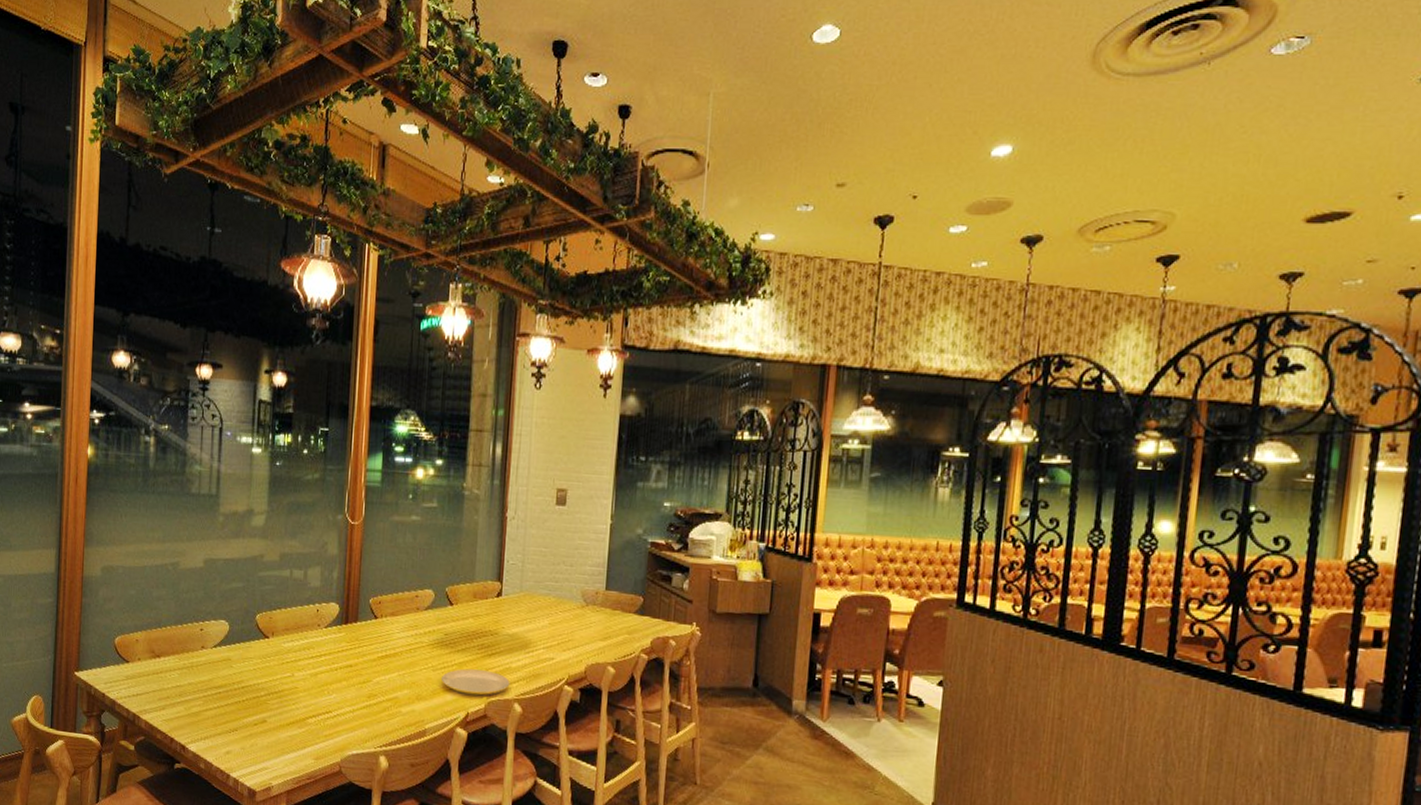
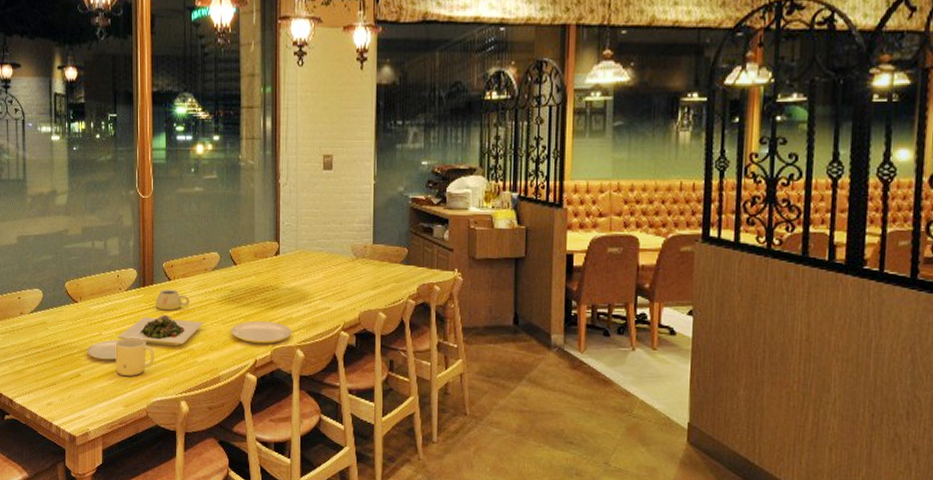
plate: none [276,682,313,706] -> present [87,340,118,360]
mug: none [307,680,353,726] -> present [115,337,154,377]
salad: none [312,656,412,694] -> present [117,314,204,347]
cup: none [358,628,397,653] -> present [155,289,190,311]

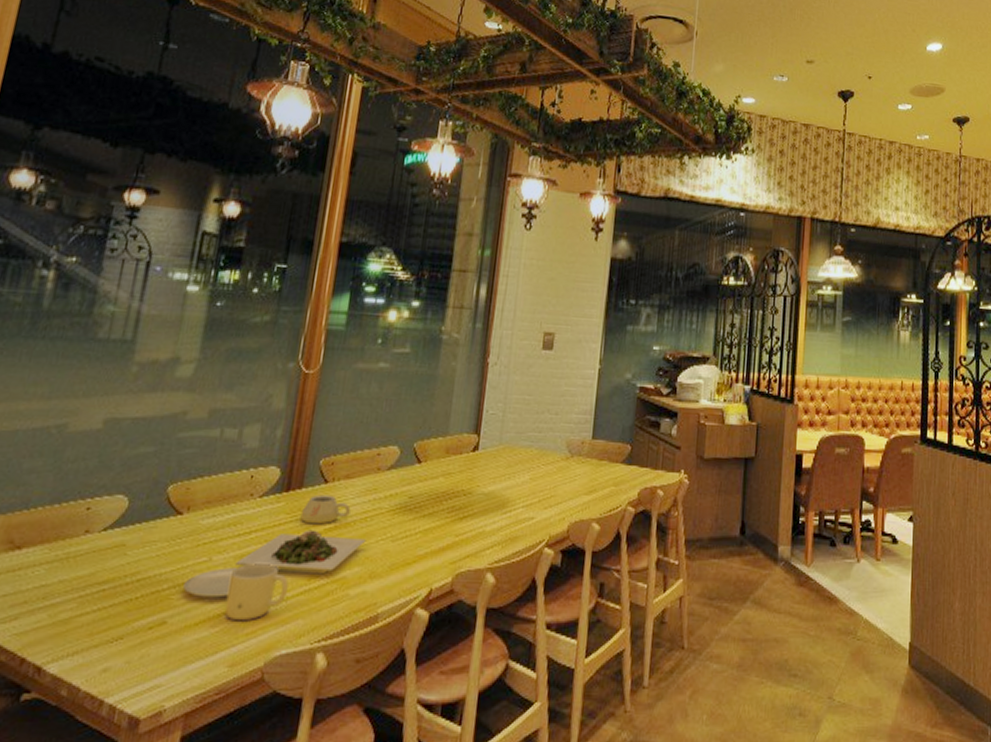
plate: present [231,321,292,344] -> none [402,536,483,567]

